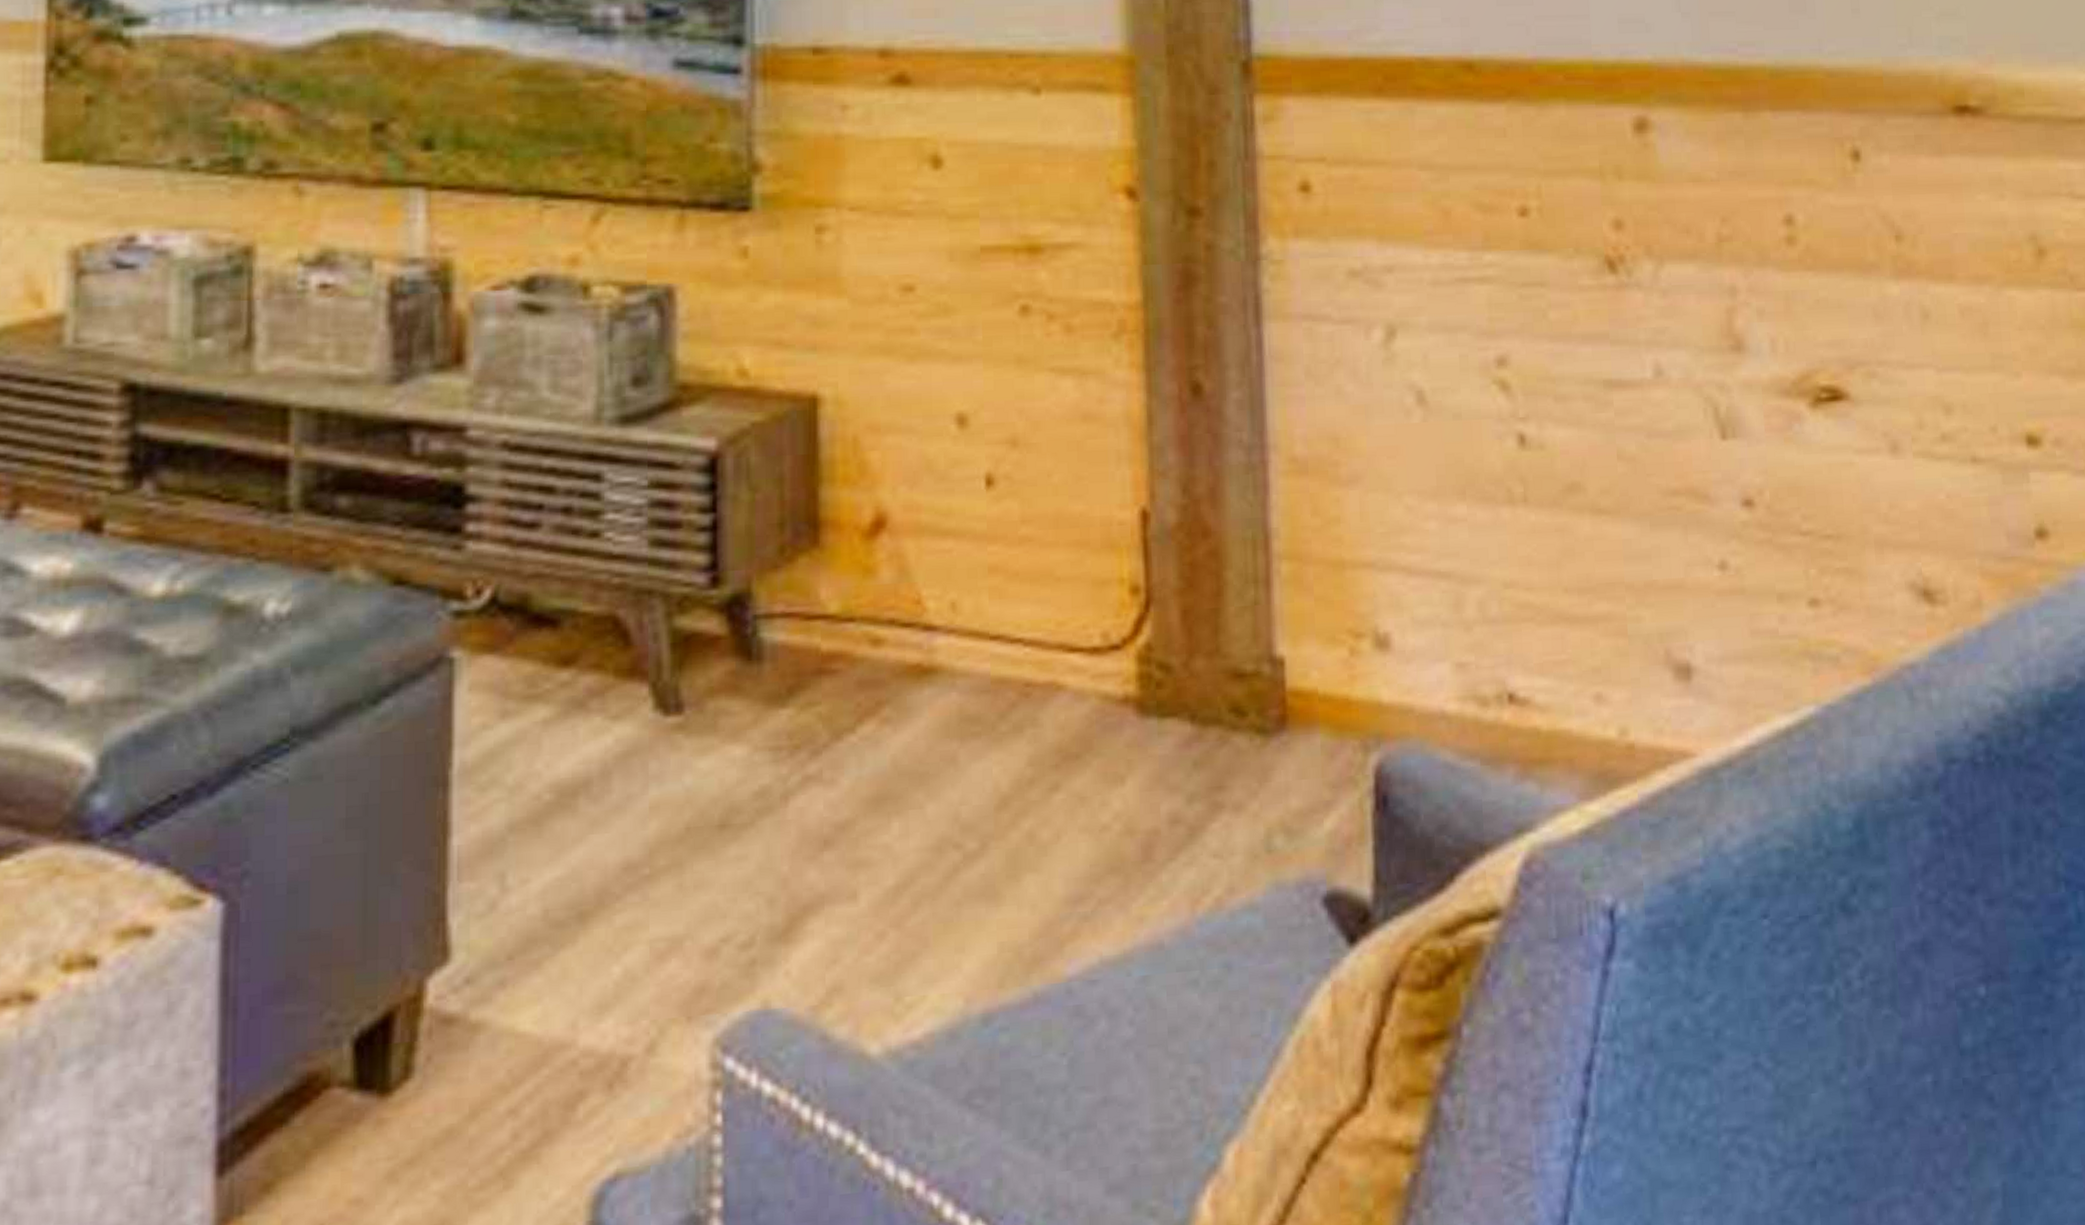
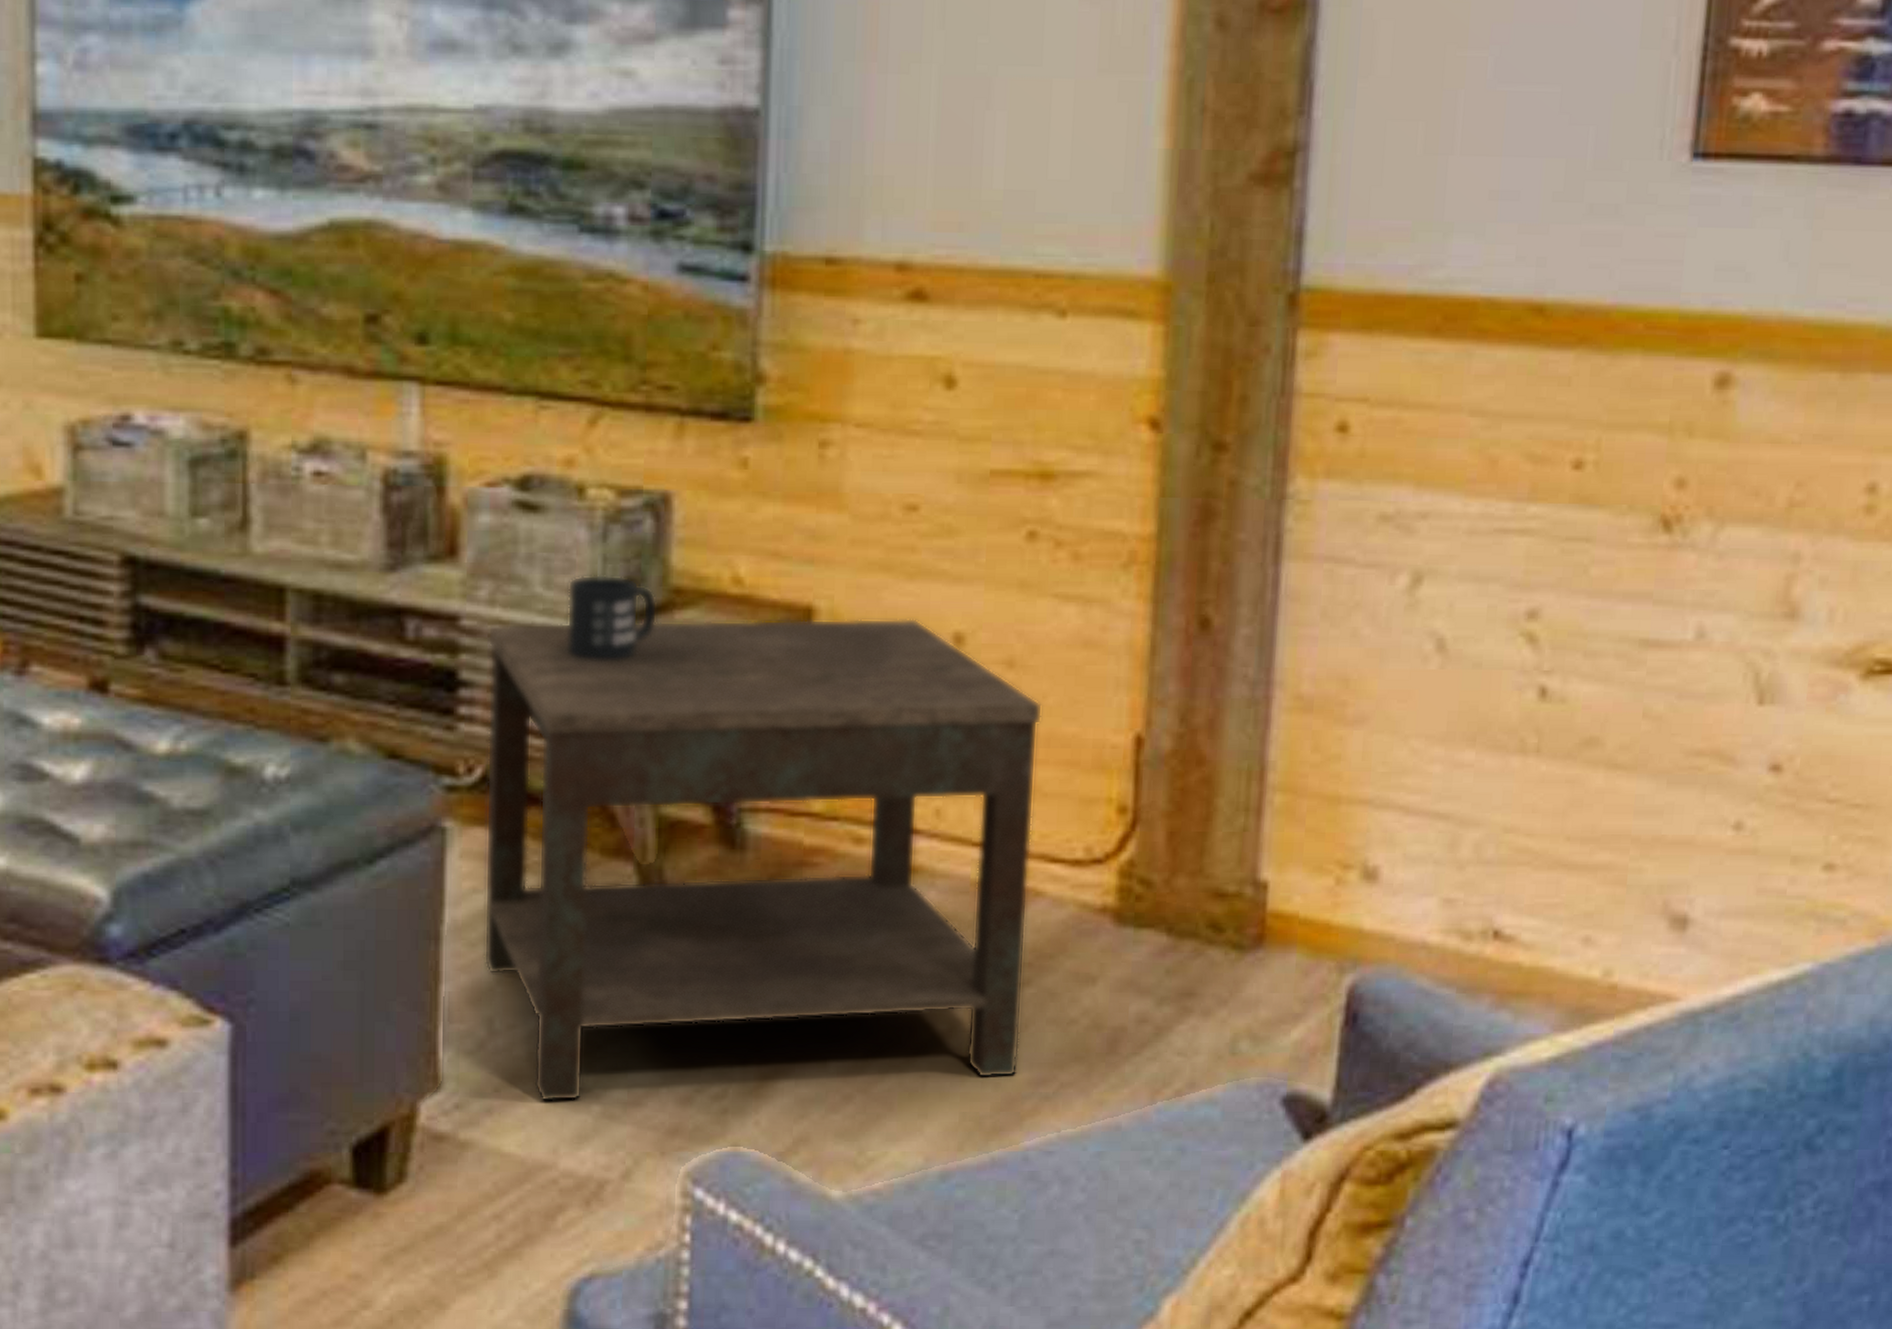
side table: none [495,401,1054,968] -> present [484,617,1043,1102]
mug: none [573,374,665,466] -> present [565,575,658,662]

